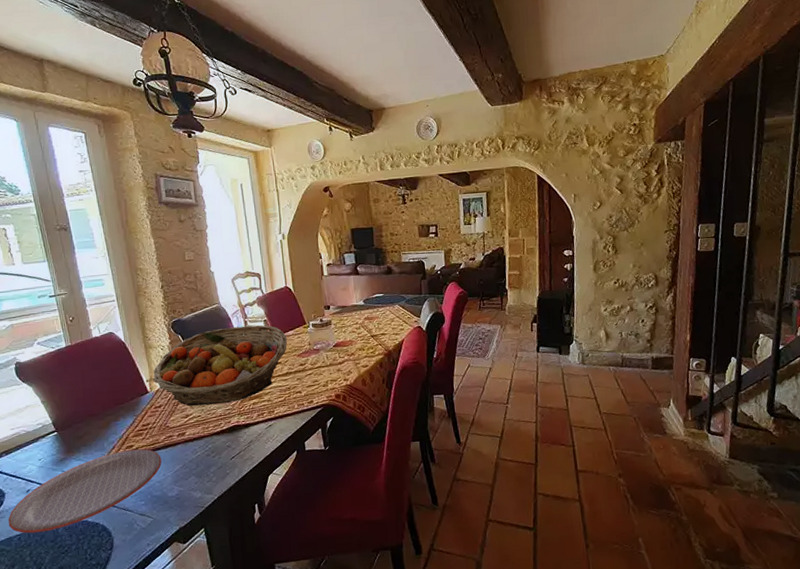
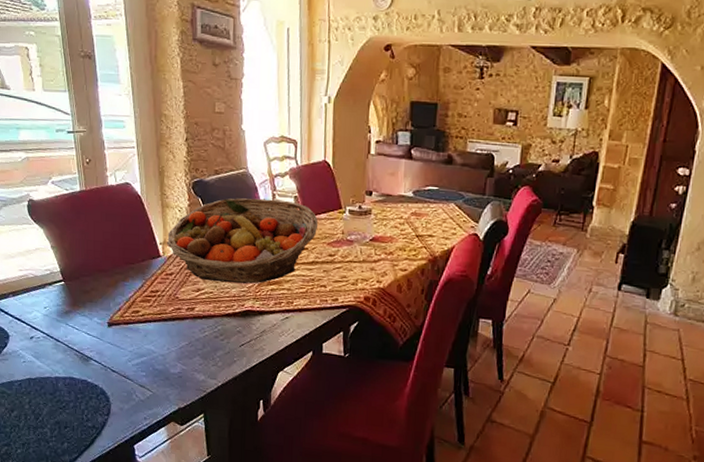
plate: present [8,448,162,534] -> none [11,314,167,383]

